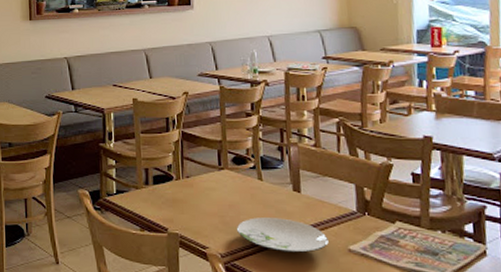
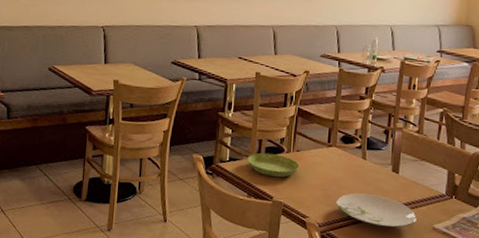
saucer: none [135,182,193,206] -> present [247,152,300,177]

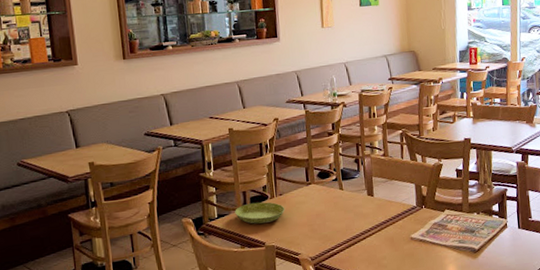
plate: present [336,193,417,228] -> none [323,219,396,248]

